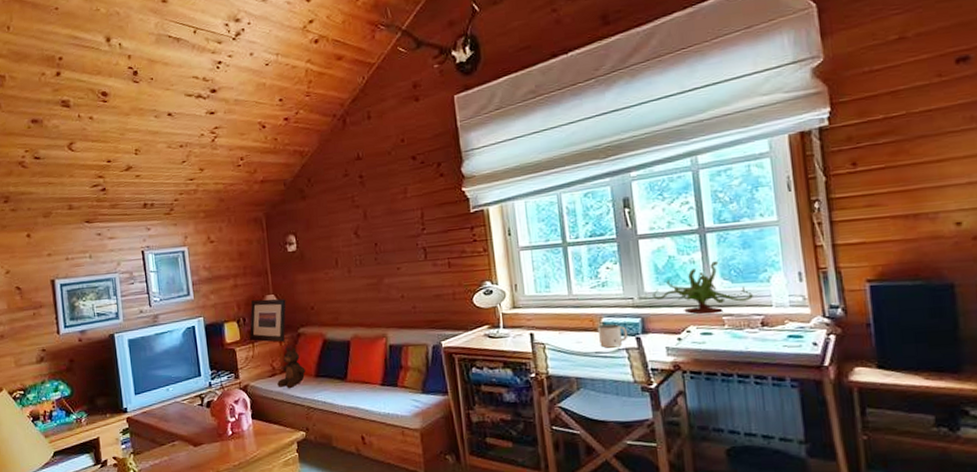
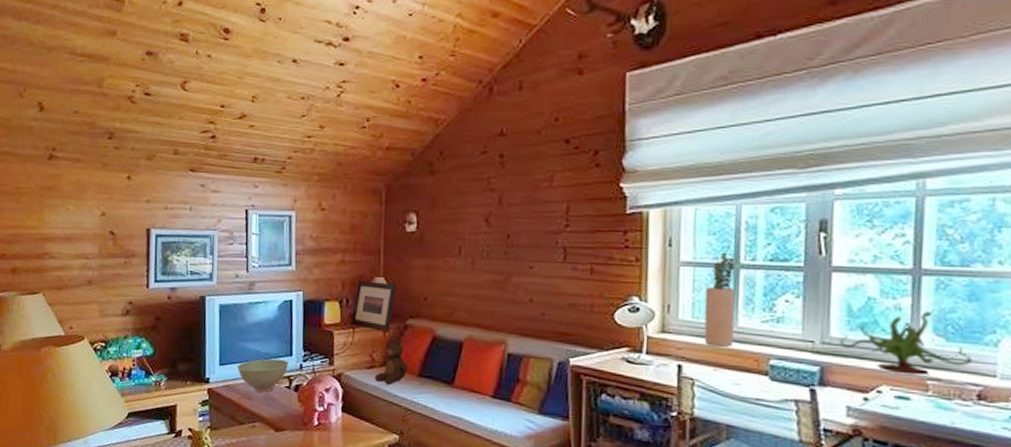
bowl: none [152,380,199,414] -> present [237,358,289,393]
vase: none [542,233,571,314] -> present [704,250,735,347]
mug: present [597,324,628,348] -> none [762,368,801,398]

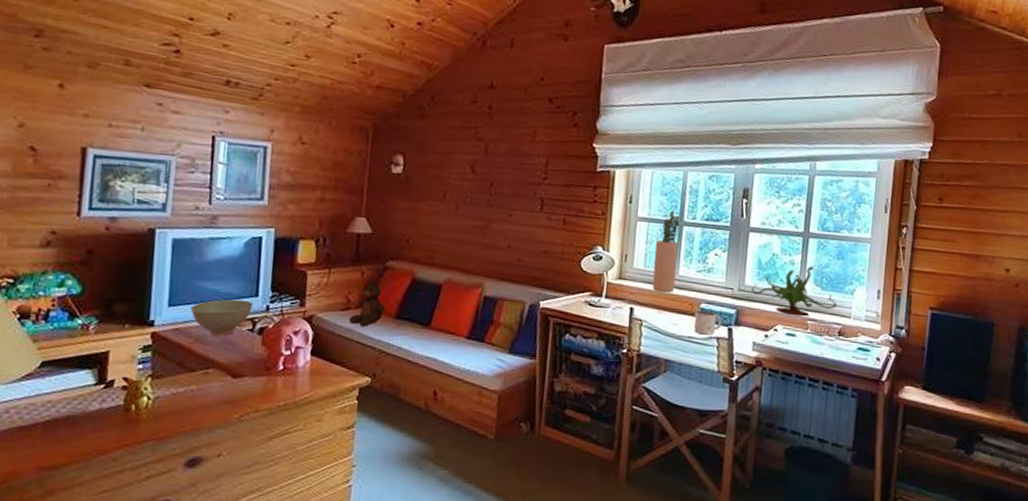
picture frame: present [351,281,397,332] -> none [327,220,379,273]
mug: none [762,368,801,398] -> present [694,310,722,335]

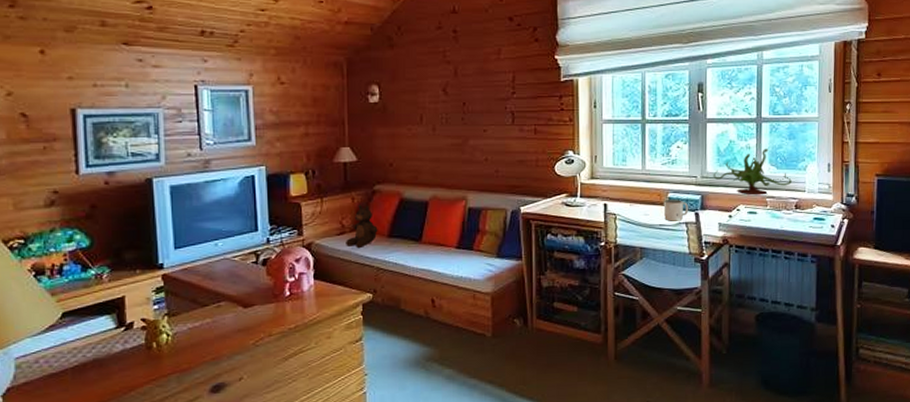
bowl: present [190,299,253,336] -> none [196,235,254,271]
vase: present [652,209,680,293] -> none [621,109,643,186]

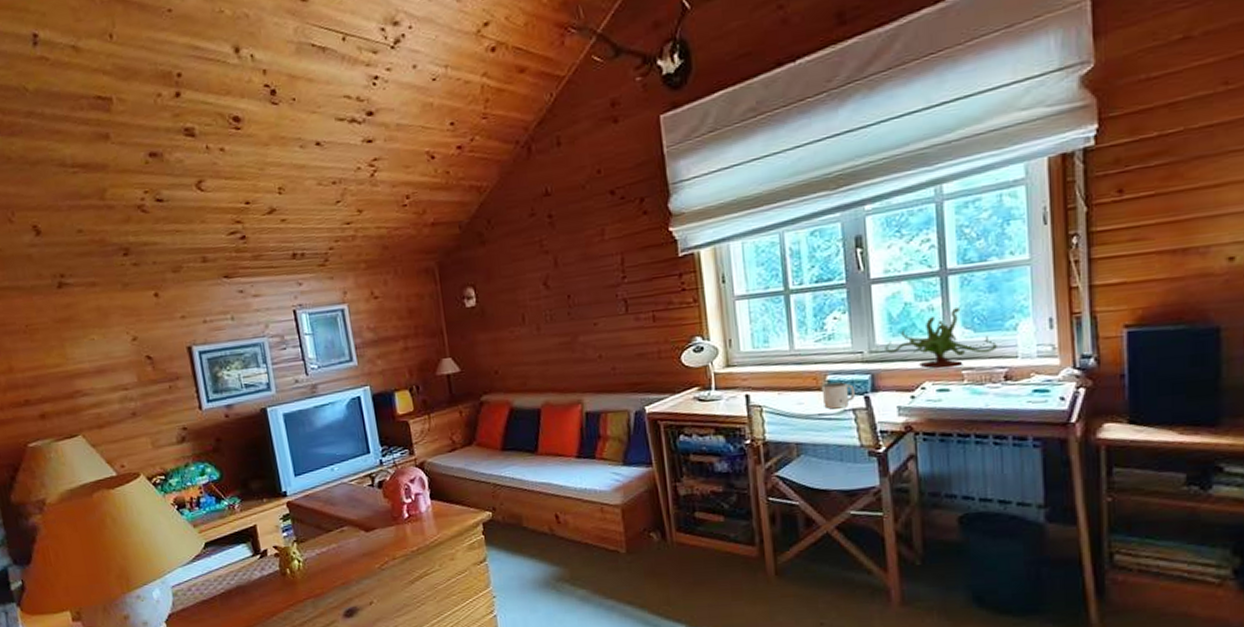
teddy bear: present [346,204,378,249] -> none [458,417,490,465]

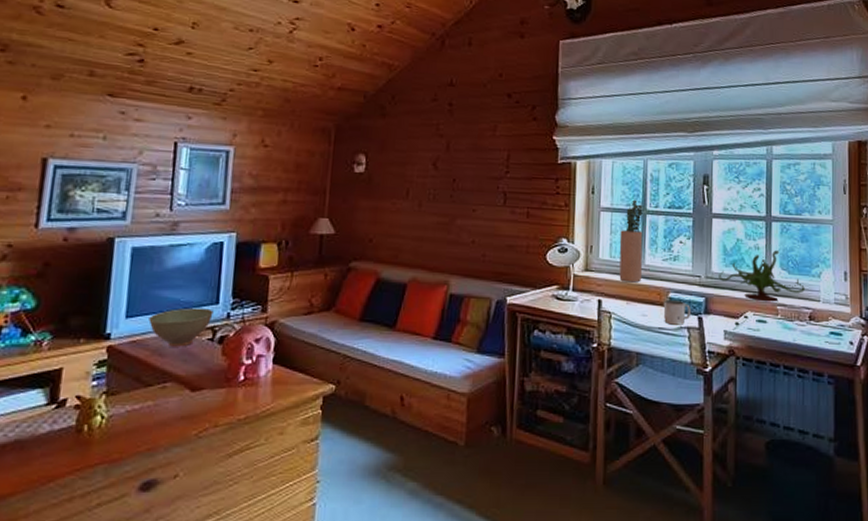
bowl: none [314,458,368,496] -> present [149,307,214,347]
vase: none [760,279,792,372] -> present [619,198,643,283]

